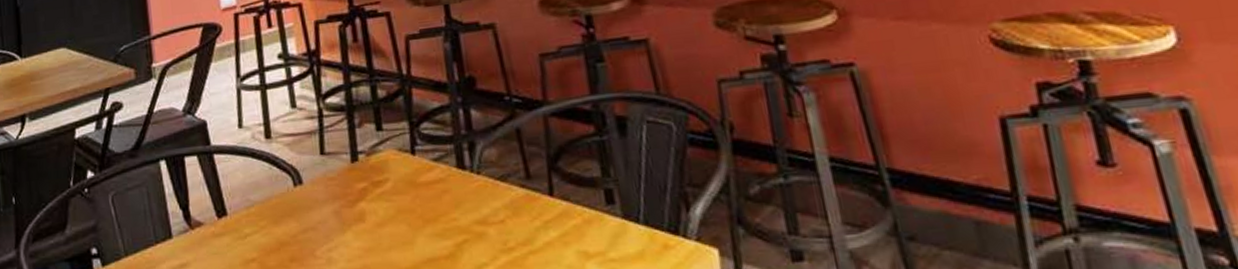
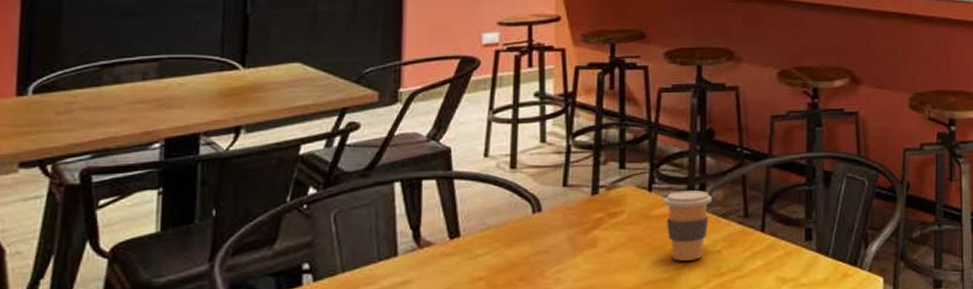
coffee cup: none [430,150,486,234] -> present [664,190,712,261]

